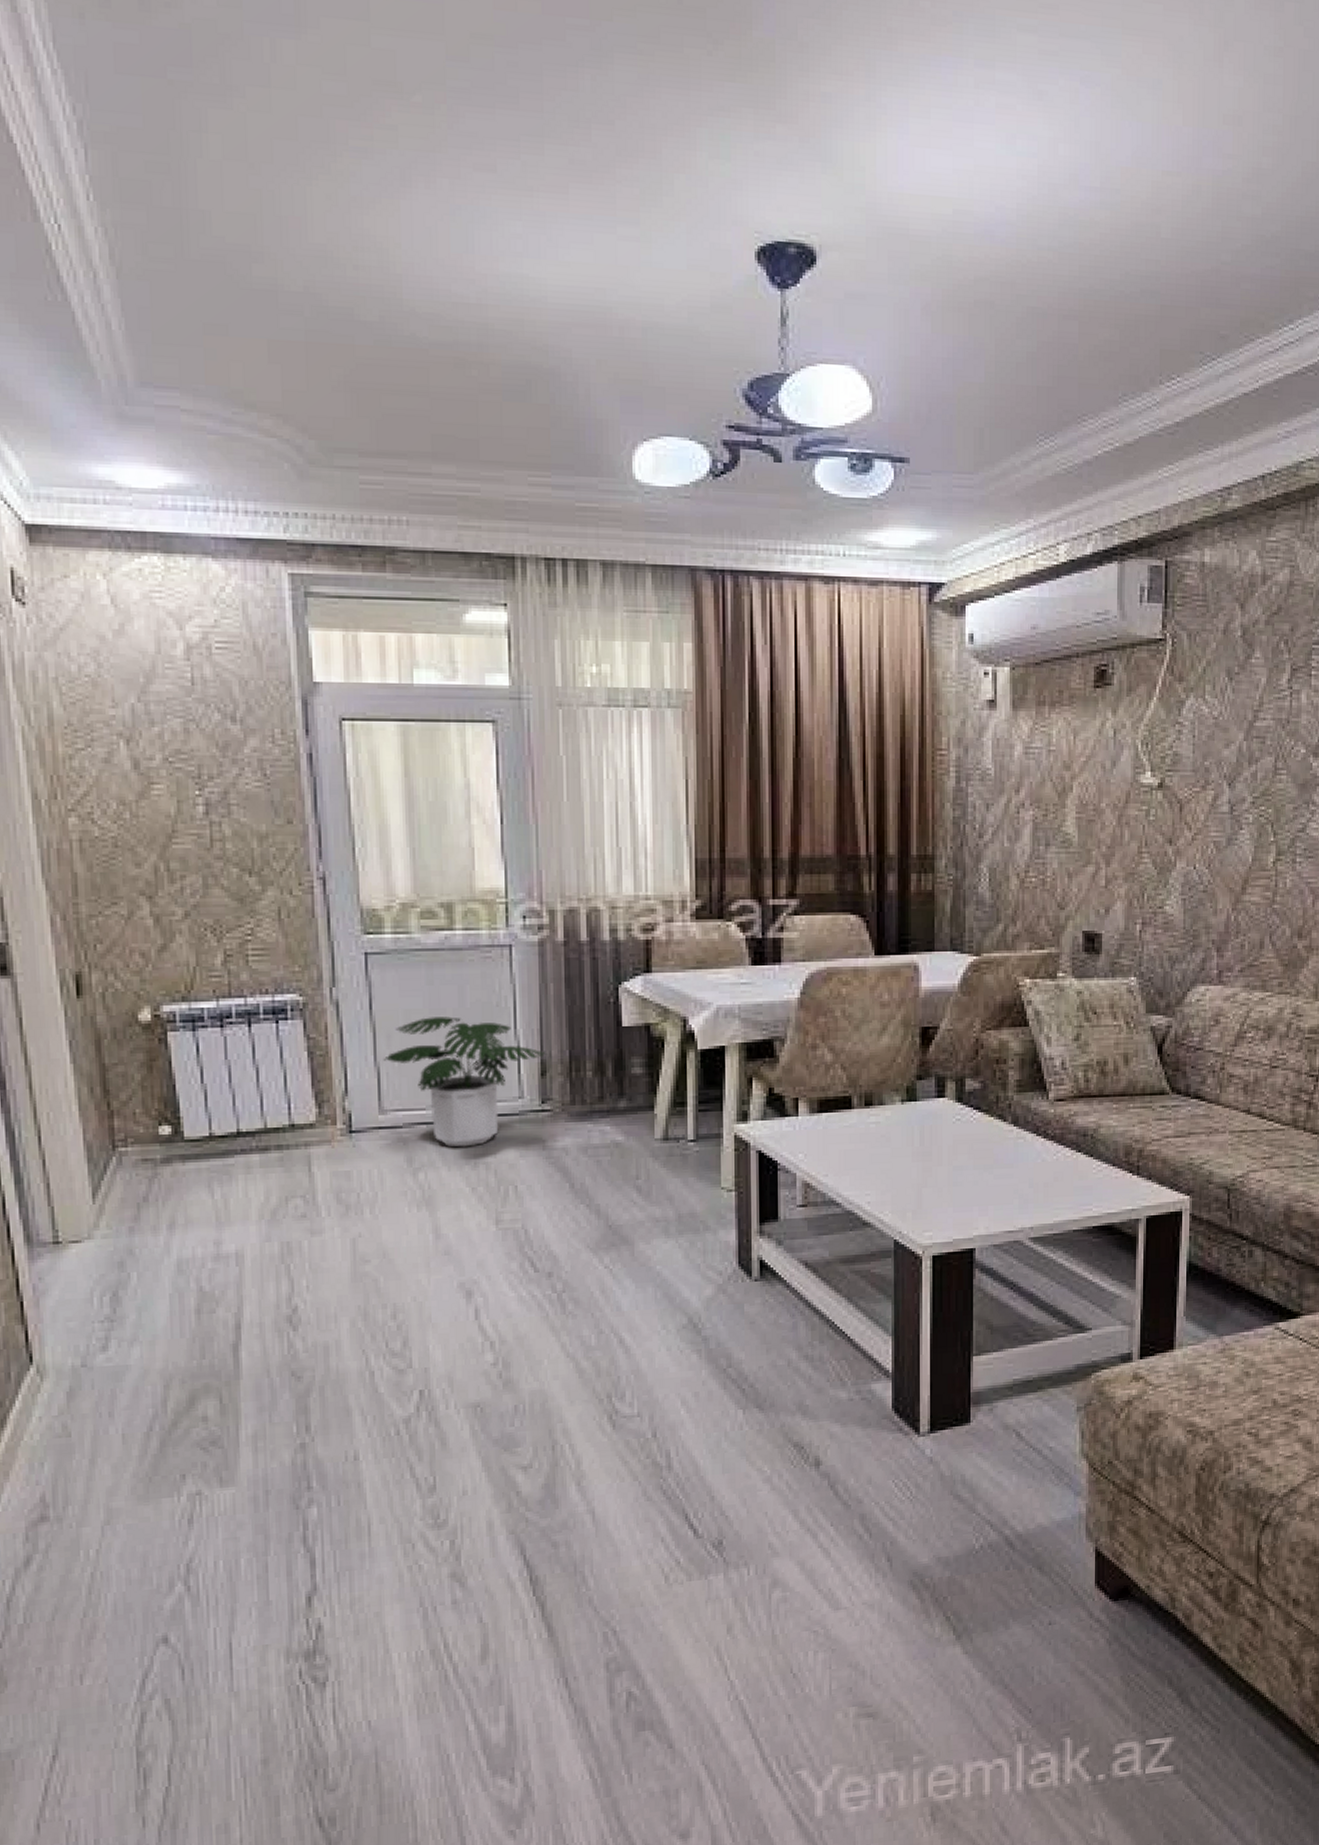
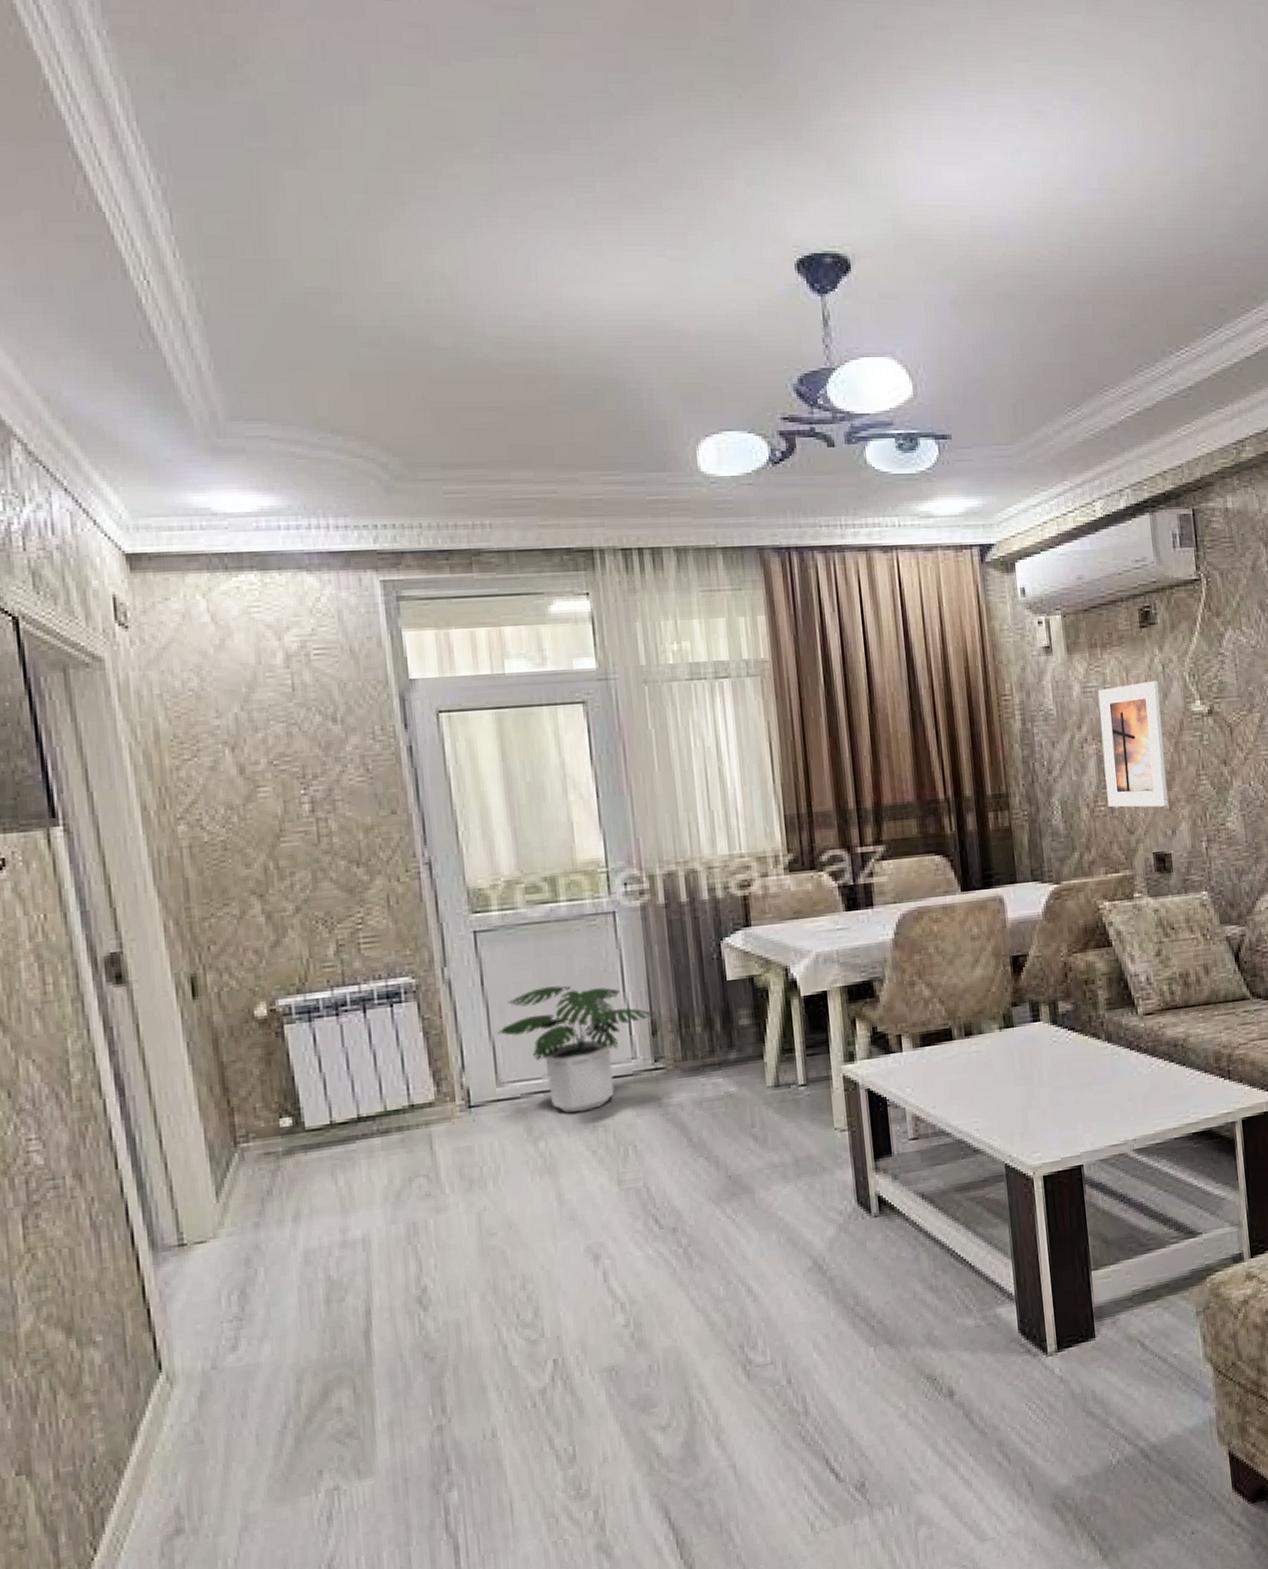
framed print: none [1040,746,1107,883] -> present [1098,680,1169,808]

